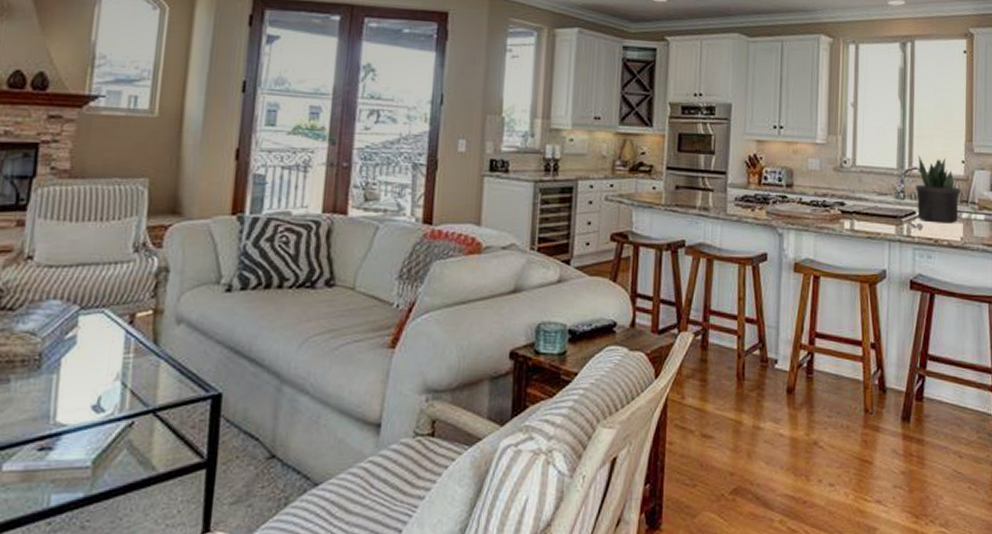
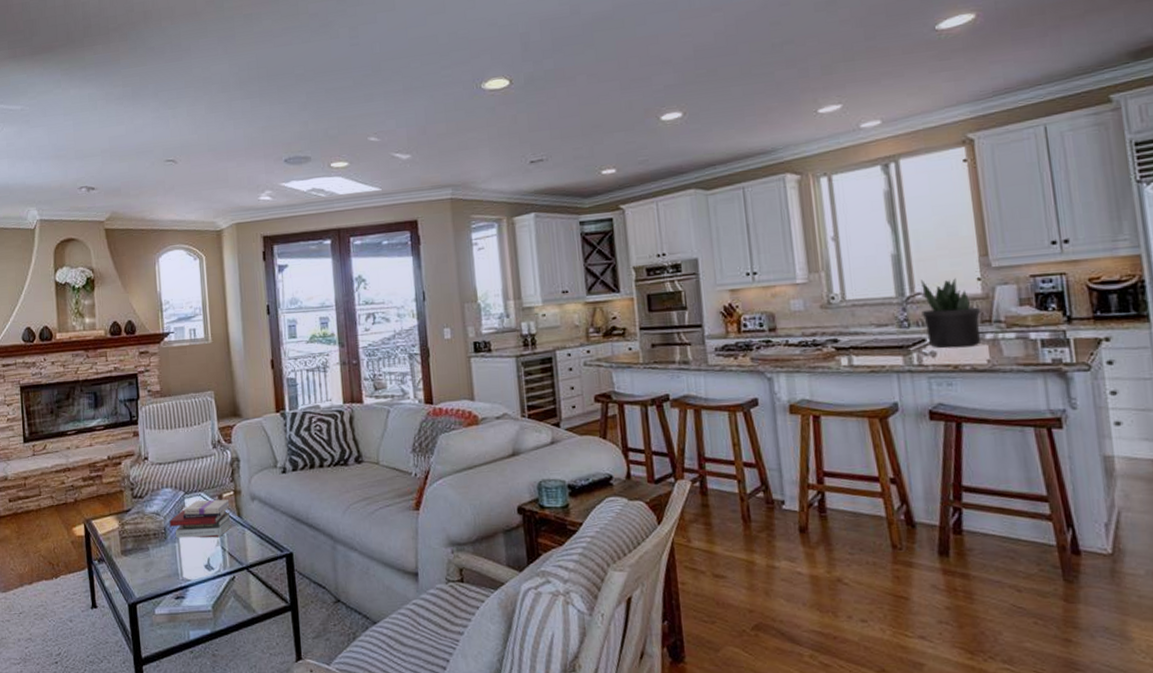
books: none [48,318,145,370] -> present [169,499,232,538]

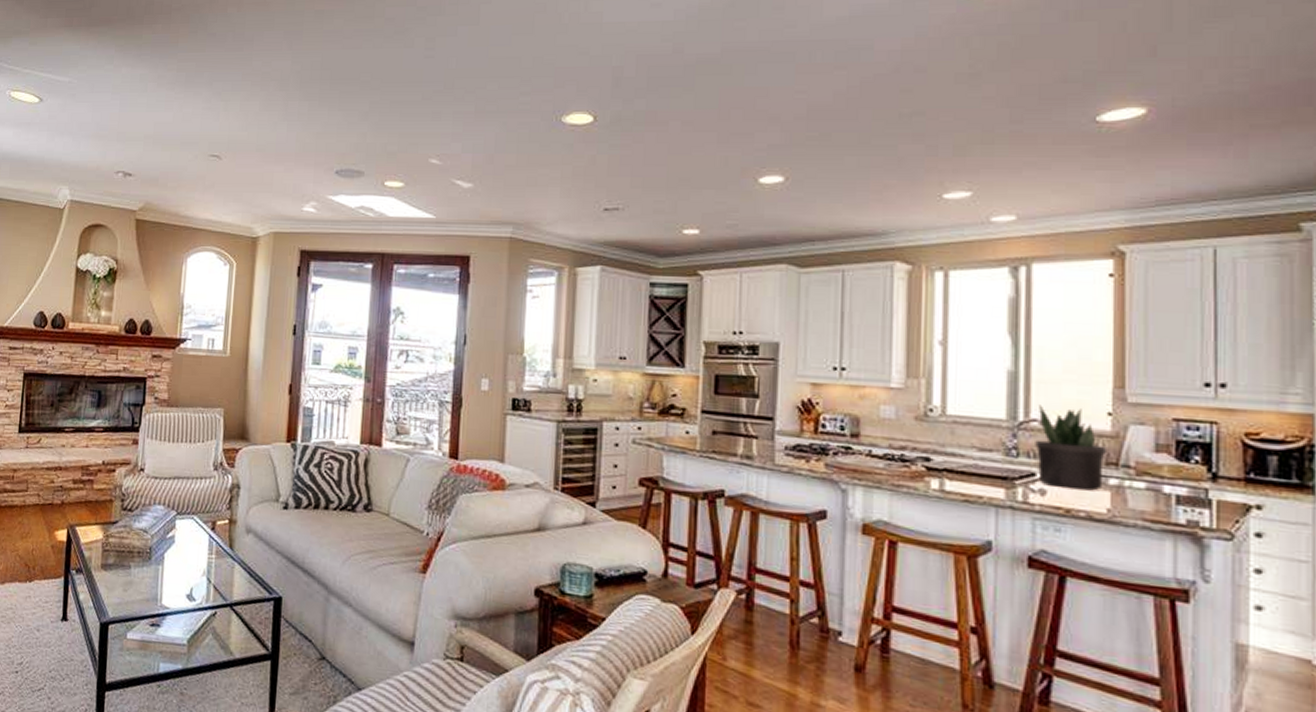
books: present [169,499,232,538] -> none [156,523,223,568]

